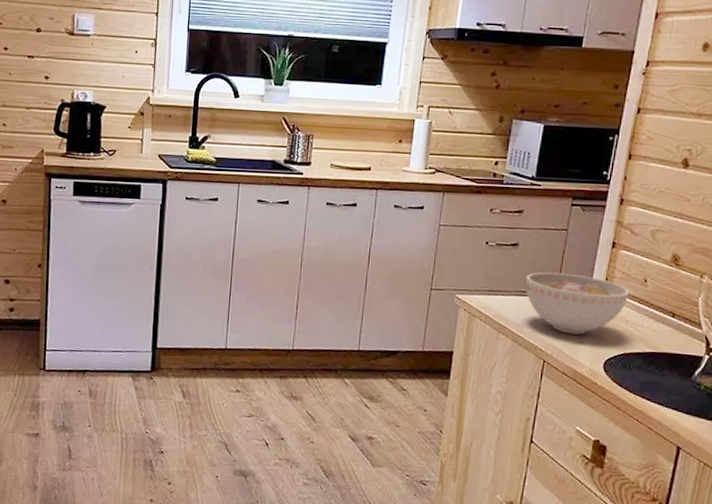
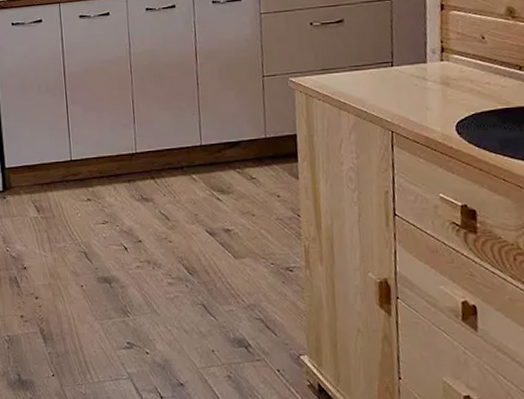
bowl: present [525,272,630,335] -> none [357,41,469,101]

